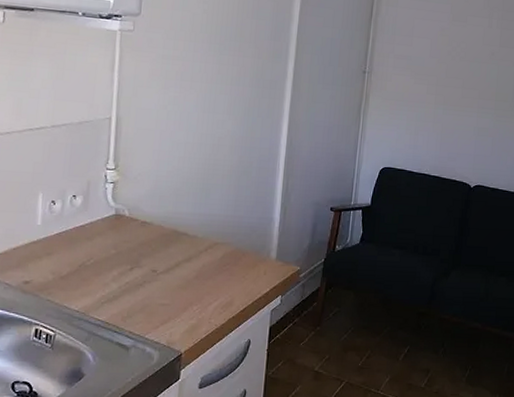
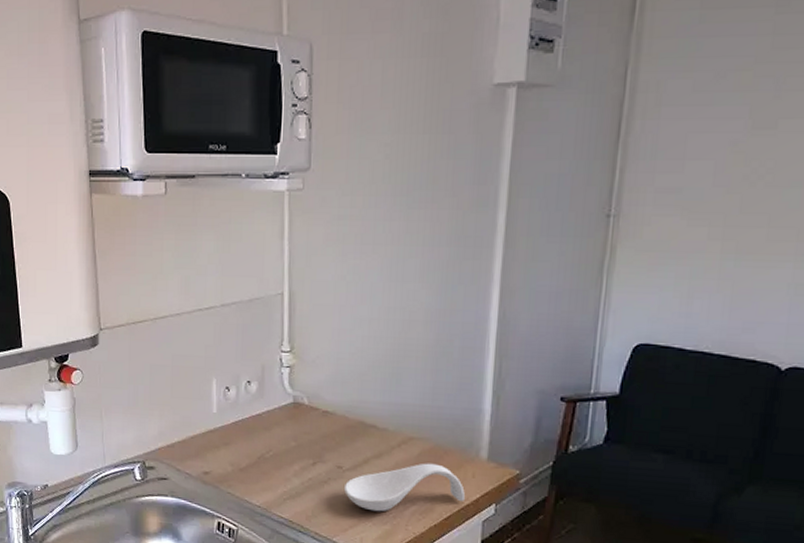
spoon rest: none [157,264,258,309] -> present [343,463,465,512]

